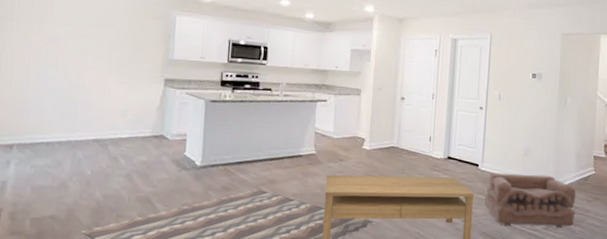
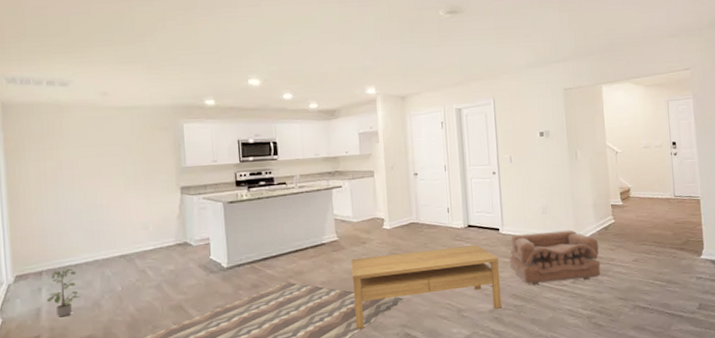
potted plant: none [13,145,48,194] -> present [46,268,81,318]

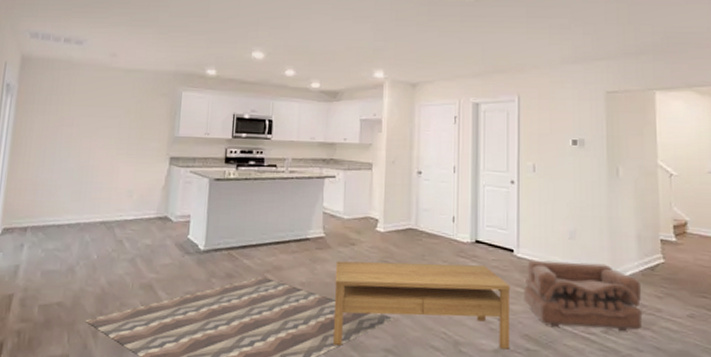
potted plant: present [46,268,81,318] -> none [26,228,58,279]

